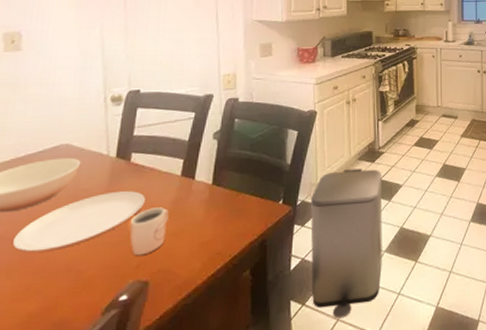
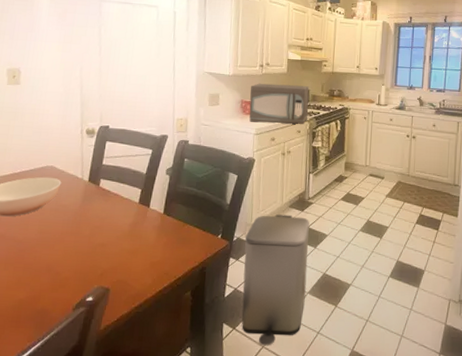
plate: present [13,190,145,253] -> none [10,210,110,252]
mug: present [129,207,169,256] -> none [96,227,128,266]
microwave: none [307,28,373,71] -> present [249,83,309,124]

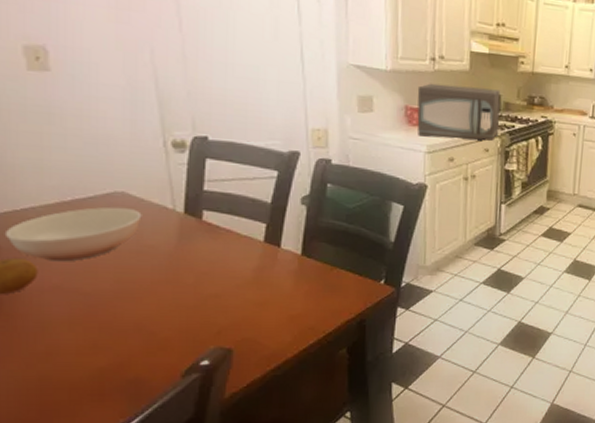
pedal bin: present [241,214,310,346] -> none [415,254,501,405]

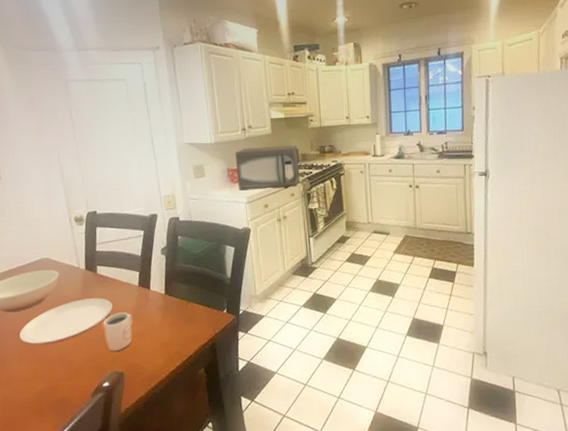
plate: none [72,251,222,307] -> present [20,297,112,344]
mug: none [207,273,251,322] -> present [104,312,133,352]

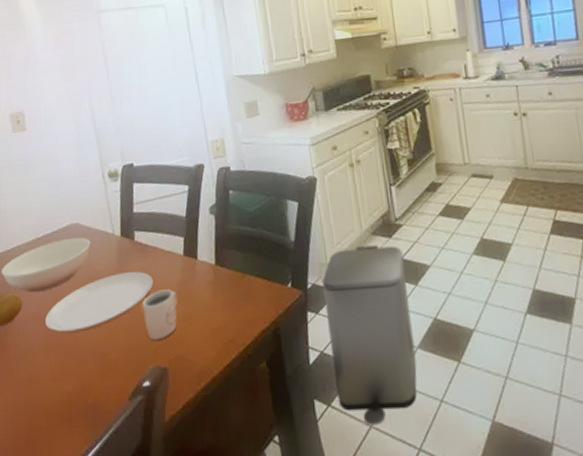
microwave: present [235,145,301,191] -> none [293,70,375,130]
pedal bin: none [251,282,321,415] -> present [321,245,417,425]

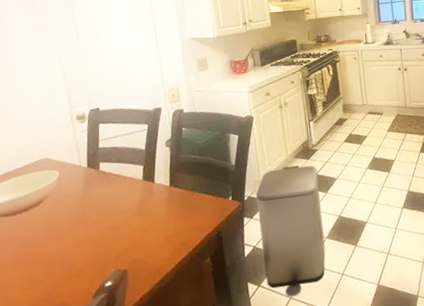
plate: present [45,271,153,333] -> none [16,195,116,249]
mug: present [143,289,177,341] -> none [106,207,137,249]

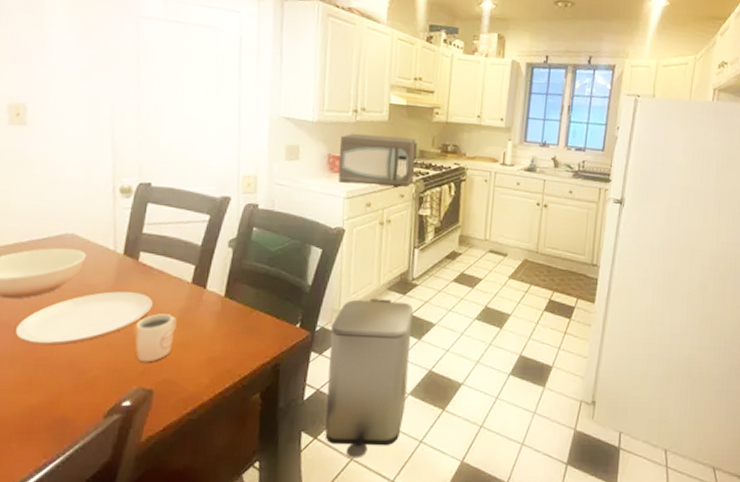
plate: none [16,195,116,249] -> present [16,291,153,345]
mug: none [106,207,137,249] -> present [135,313,177,363]
microwave: none [237,36,299,81] -> present [338,133,417,187]

